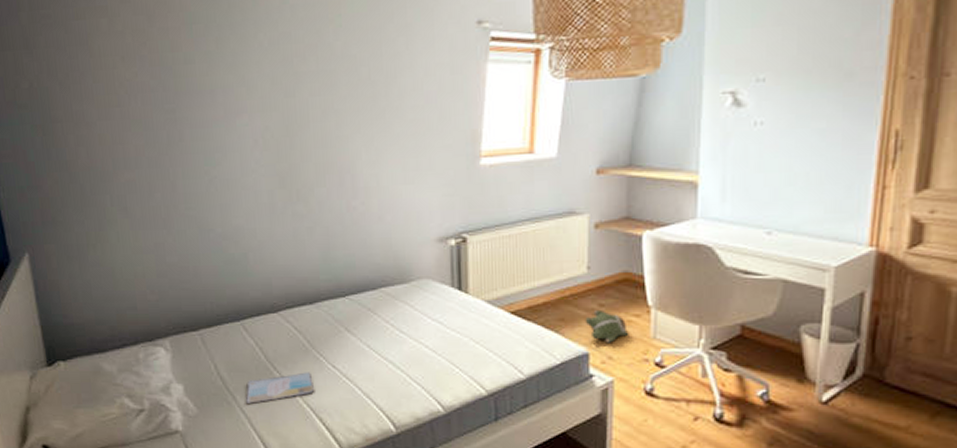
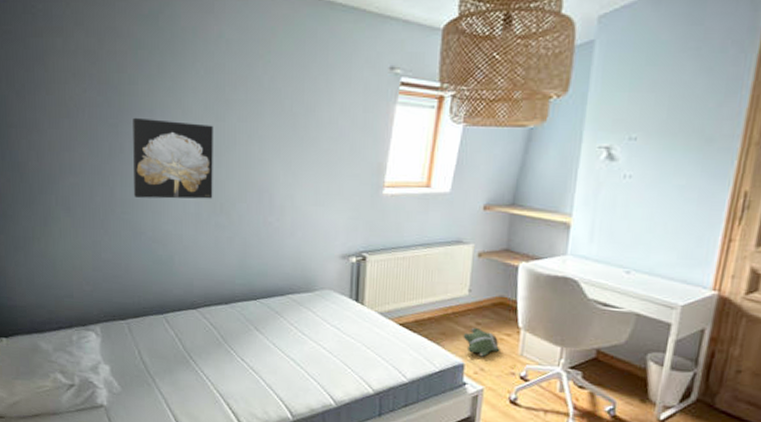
wall art: none [191,100,288,190] -> present [133,117,213,199]
book: present [246,372,315,405] -> none [164,362,225,387]

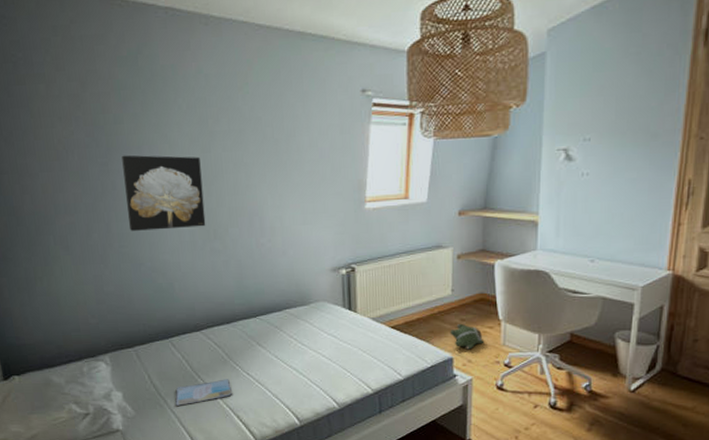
book: none [164,362,225,387] -> present [175,379,233,407]

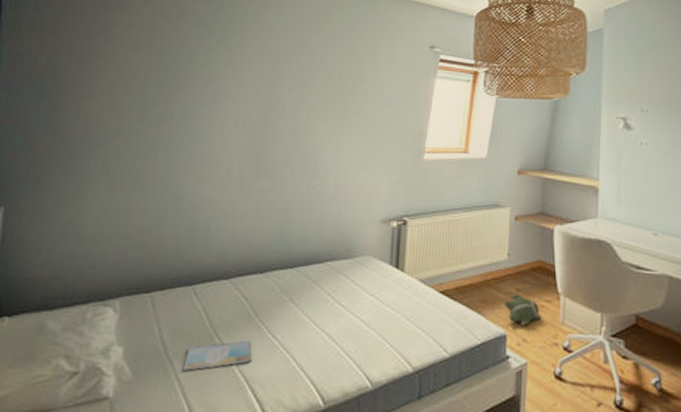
wall art: present [122,155,206,231] -> none [177,86,265,164]

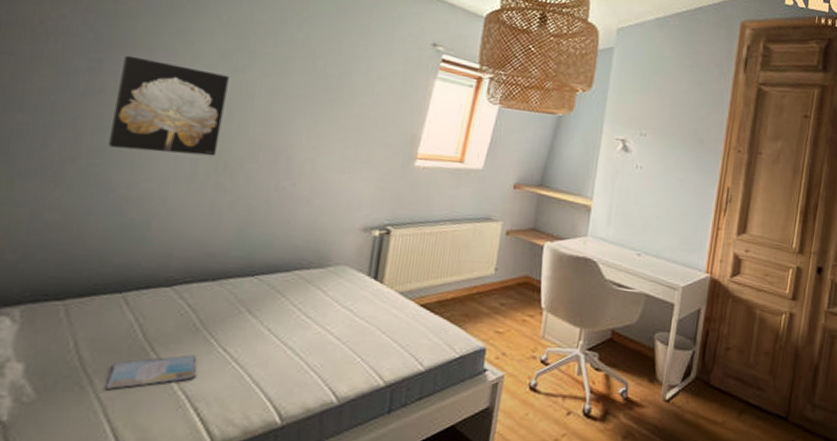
wall art: none [177,86,265,164] -> present [107,55,229,157]
plush toy: present [504,293,542,326] -> none [486,308,523,340]

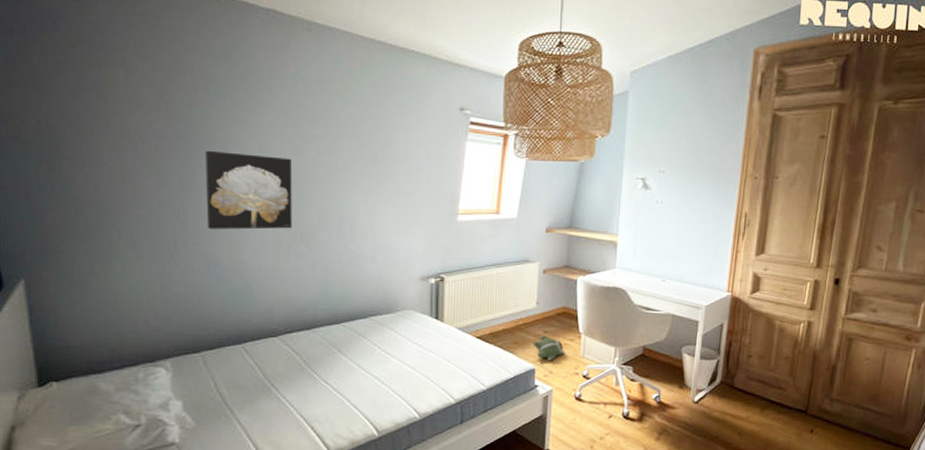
book: present [106,354,197,391] -> none [243,387,308,417]
plush toy: none [486,308,523,340] -> present [533,335,565,361]

